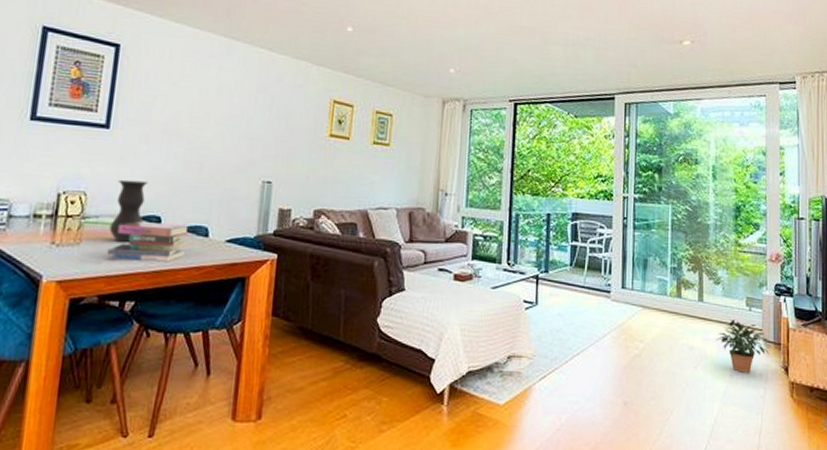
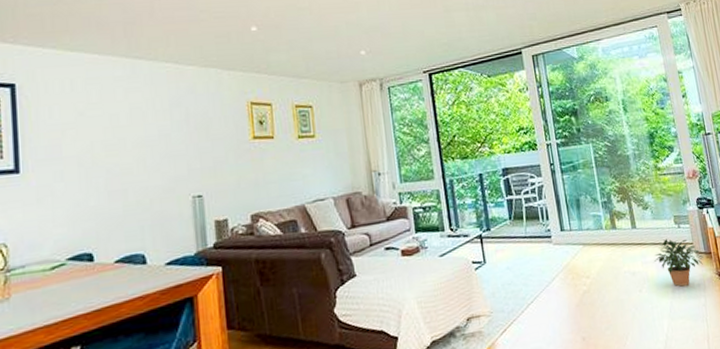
books: present [106,221,189,262] -> none [40,256,125,307]
vase: present [109,179,148,243] -> none [38,219,75,289]

